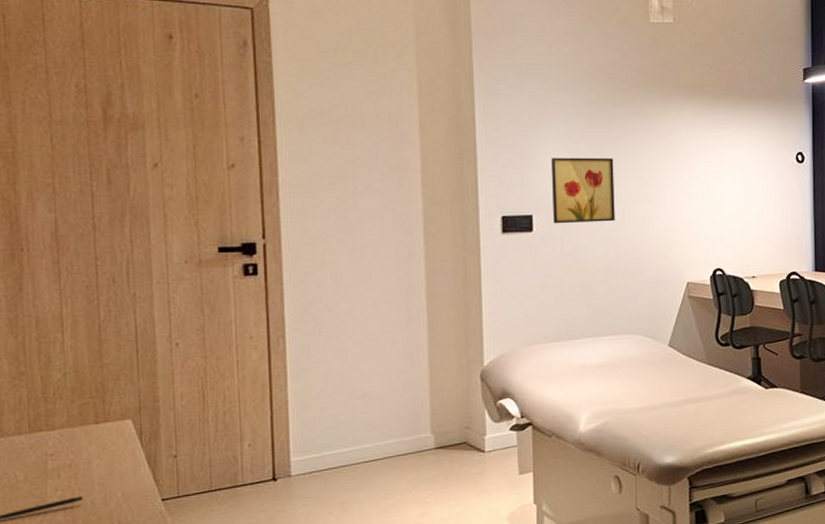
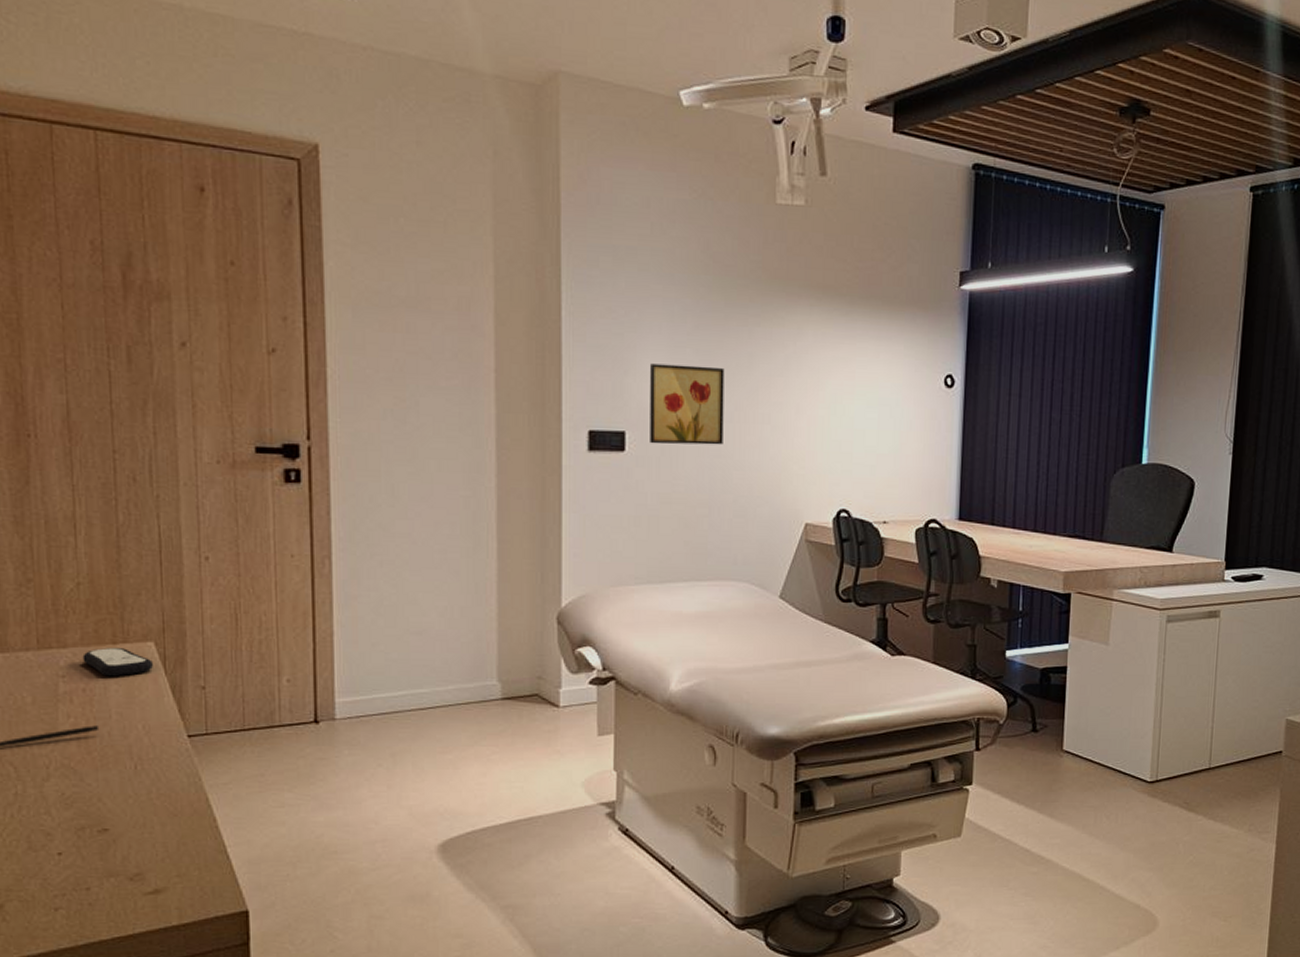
remote control: none [69,427,131,453] -> present [82,648,153,677]

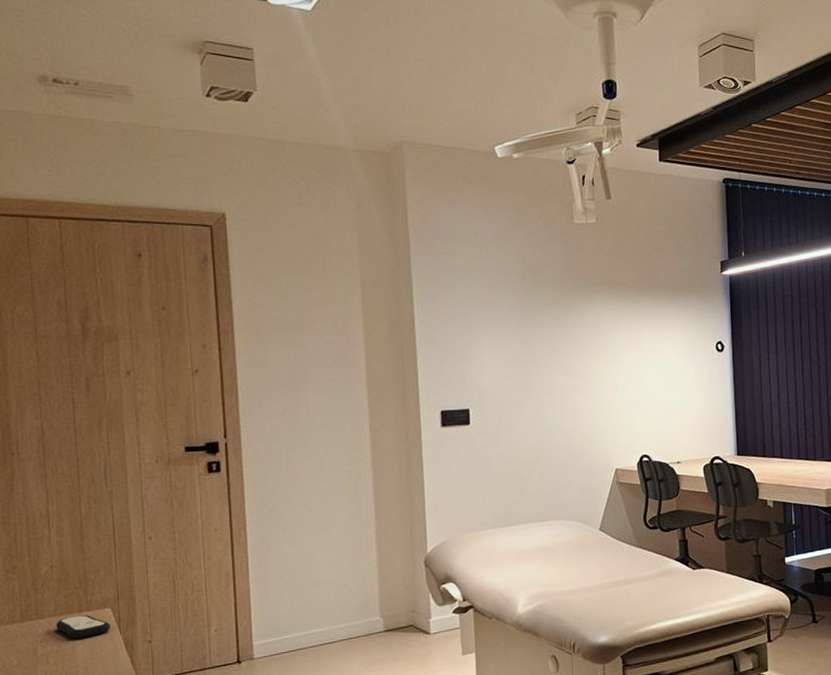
wall art: present [649,363,725,445] -> none [484,352,546,417]

